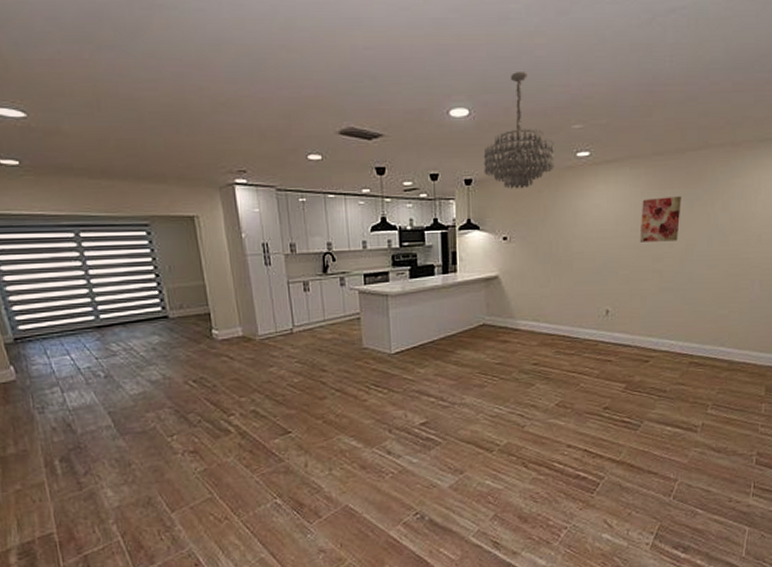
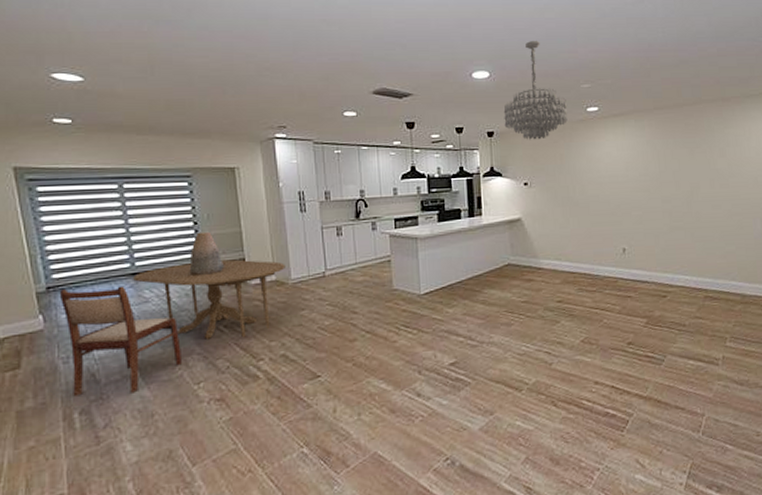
dining chair: none [27,338,154,445] -> present [59,286,181,397]
dining table: none [99,314,252,394] -> present [133,259,285,339]
decorative urn: none [154,284,191,329] -> present [189,231,225,275]
wall art: present [639,195,681,242] -> none [648,144,684,186]

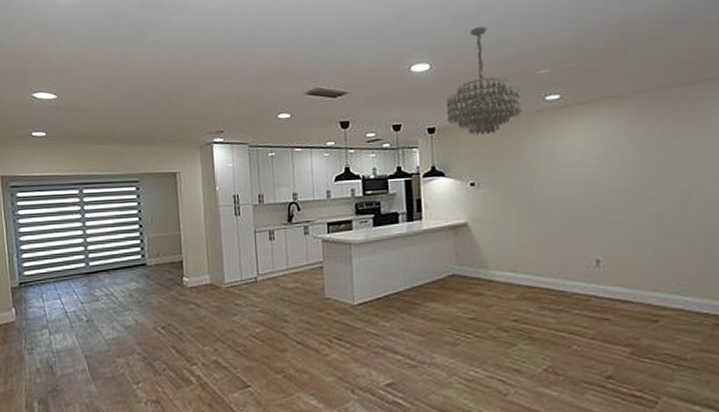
dining chair: present [59,286,181,397] -> none [28,284,124,387]
dining table: present [133,259,285,339] -> none [87,262,219,341]
decorative urn: present [189,231,225,275] -> none [134,234,165,276]

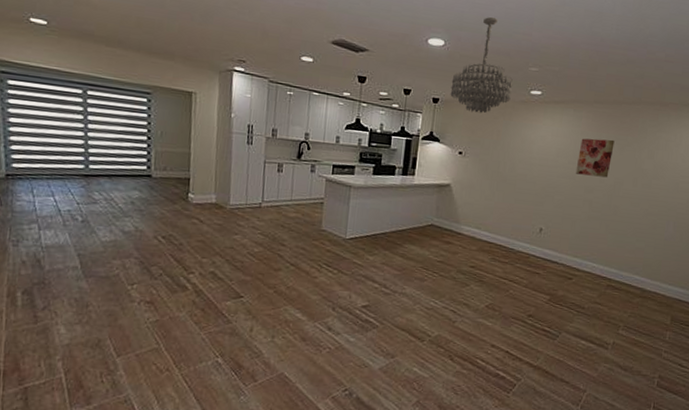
wall art: none [626,133,677,184] -> present [575,138,615,178]

